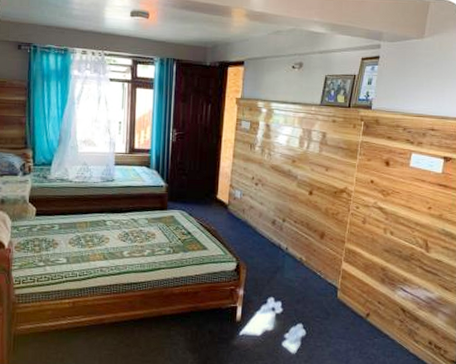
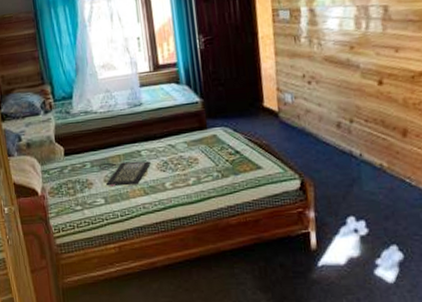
clutch bag: none [66,227,113,250] -> present [98,161,151,187]

